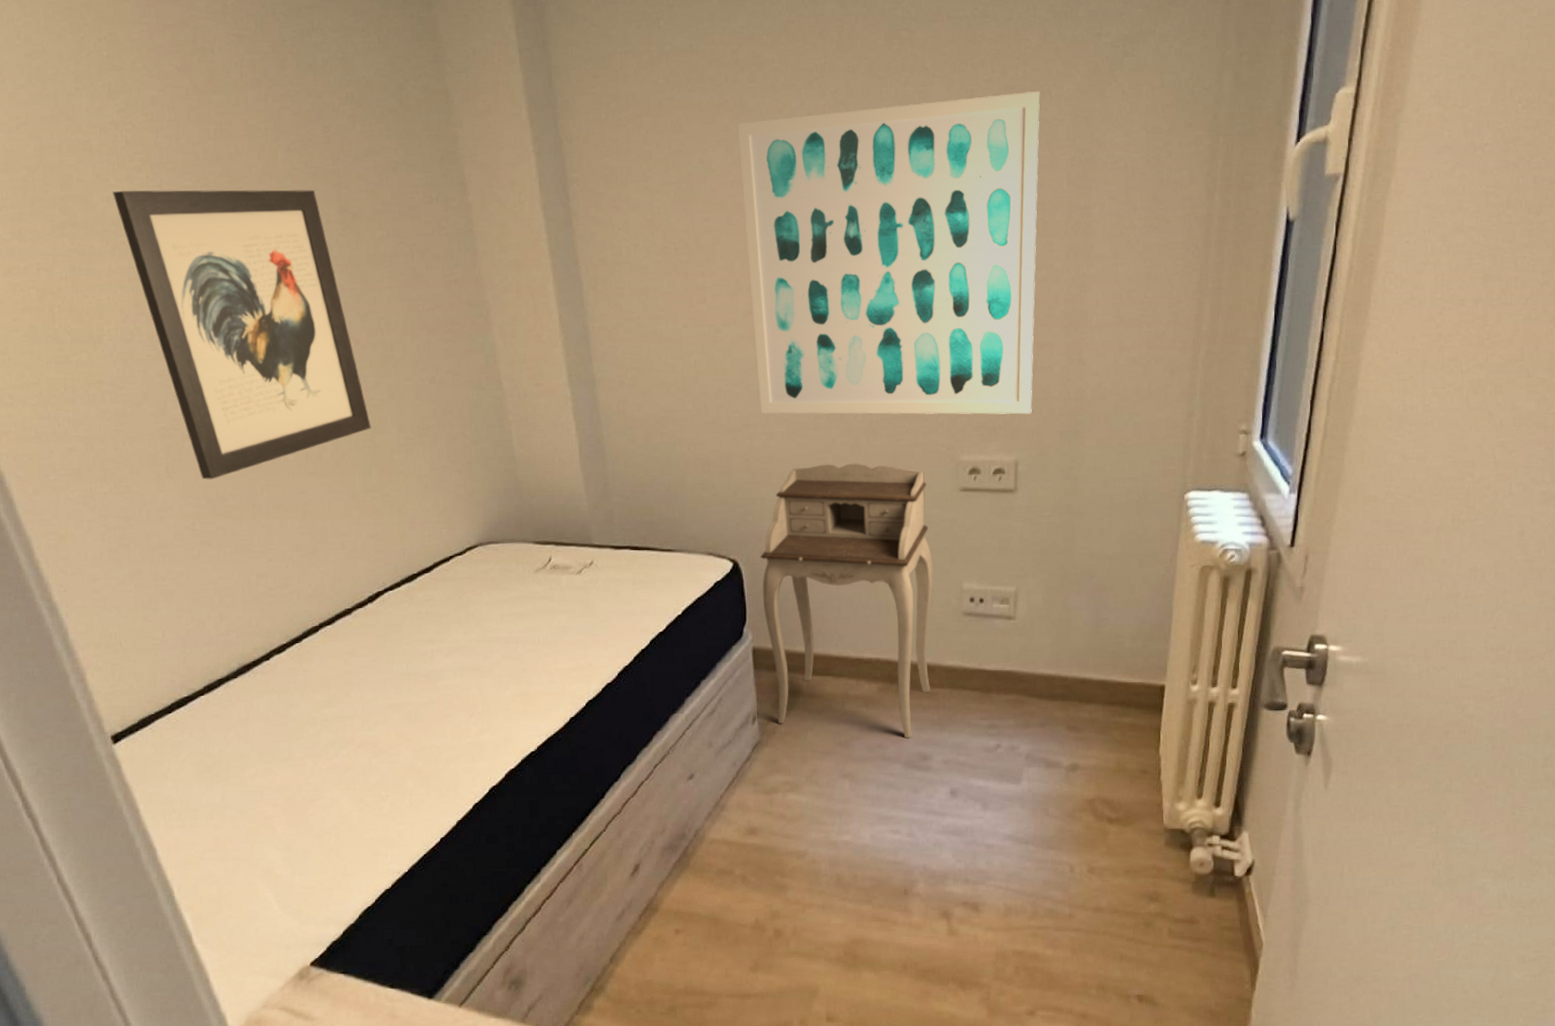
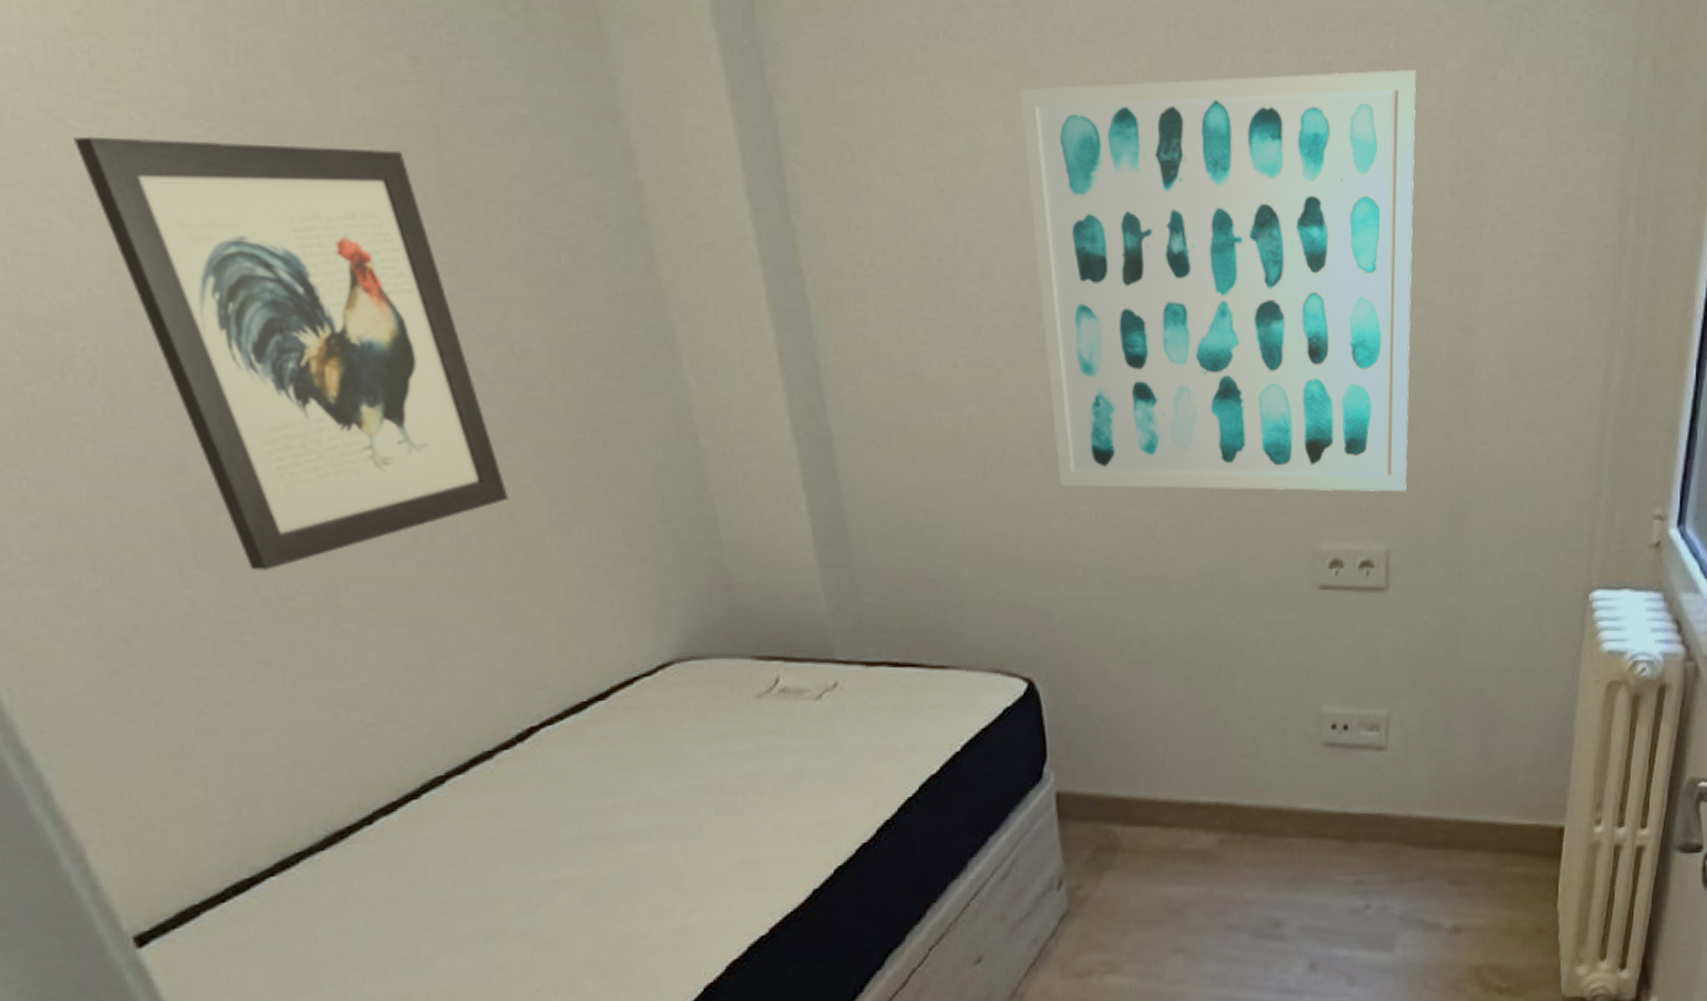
desk: present [760,463,934,739] -> none [1063,552,1287,902]

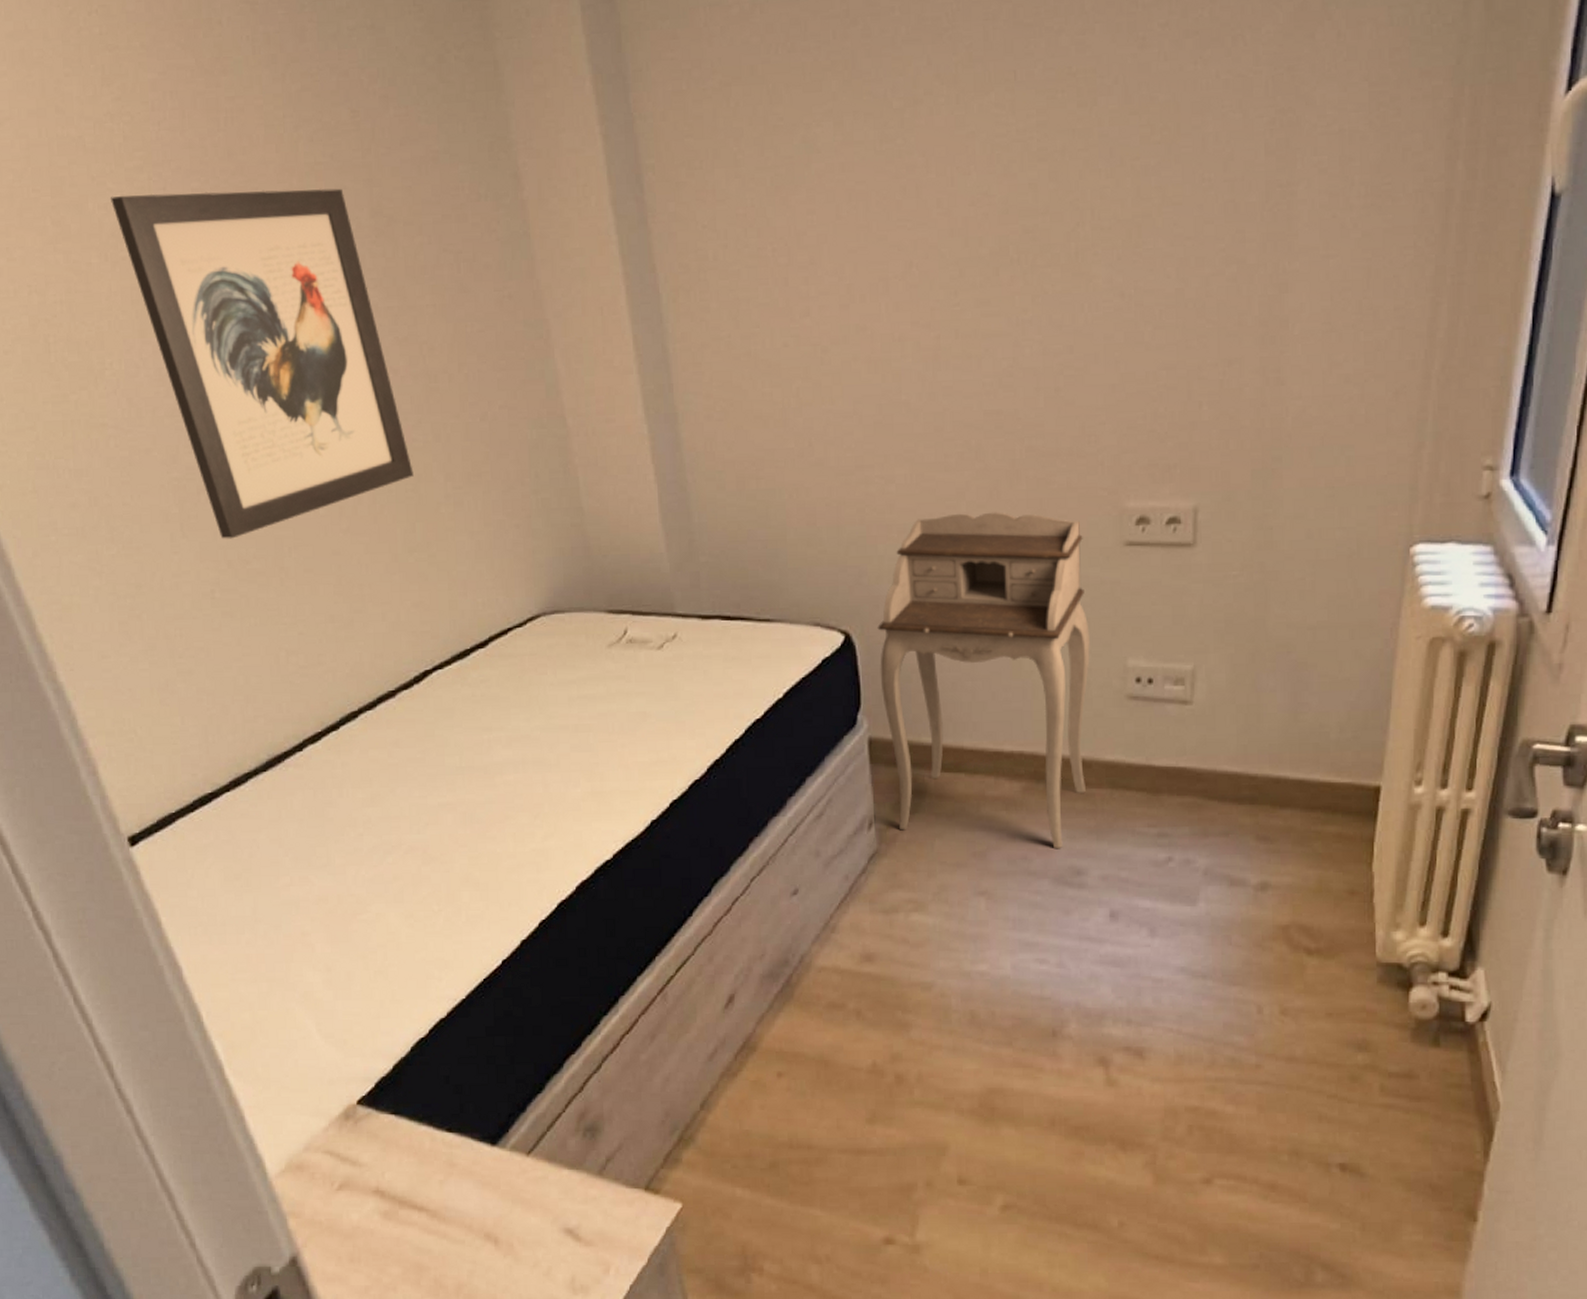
wall art: present [1019,69,1417,492] -> none [848,35,1231,453]
desk: none [1063,552,1287,902] -> present [877,512,1091,849]

